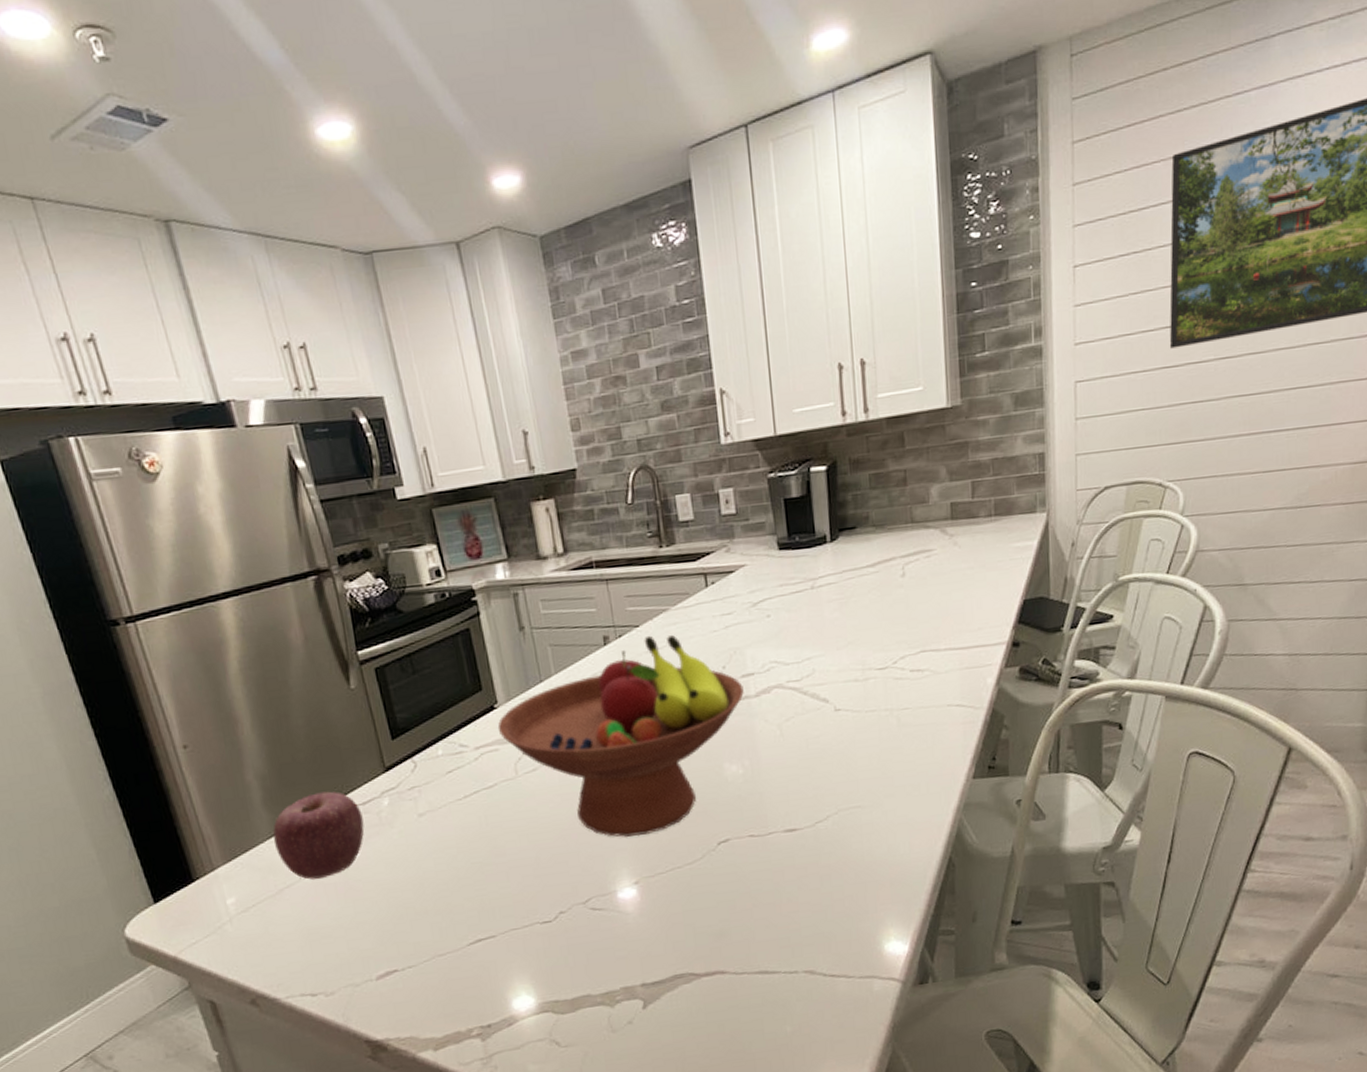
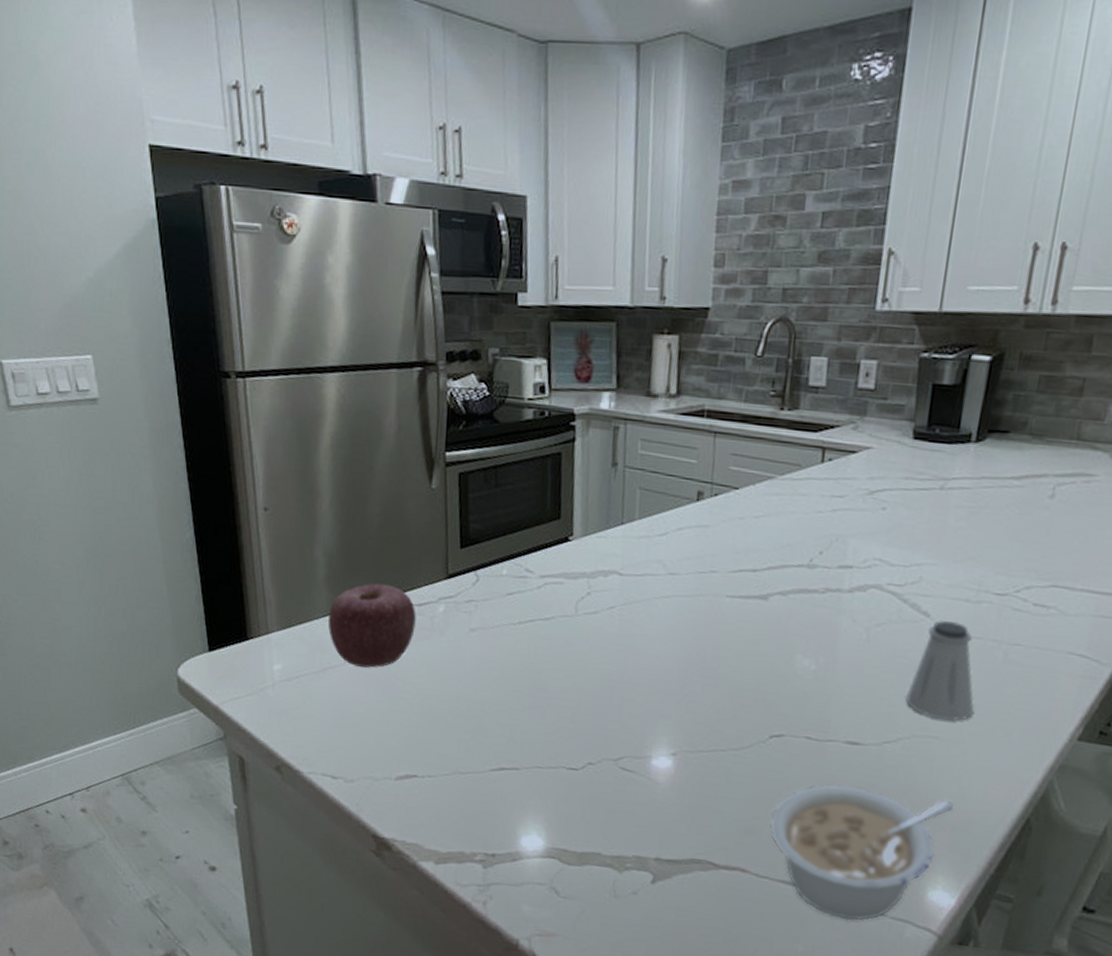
fruit bowl: present [497,635,744,837] -> none [567,500,838,708]
legume: none [735,859,888,992] -> present [768,783,955,921]
saltshaker: none [826,701,885,791] -> present [906,620,974,721]

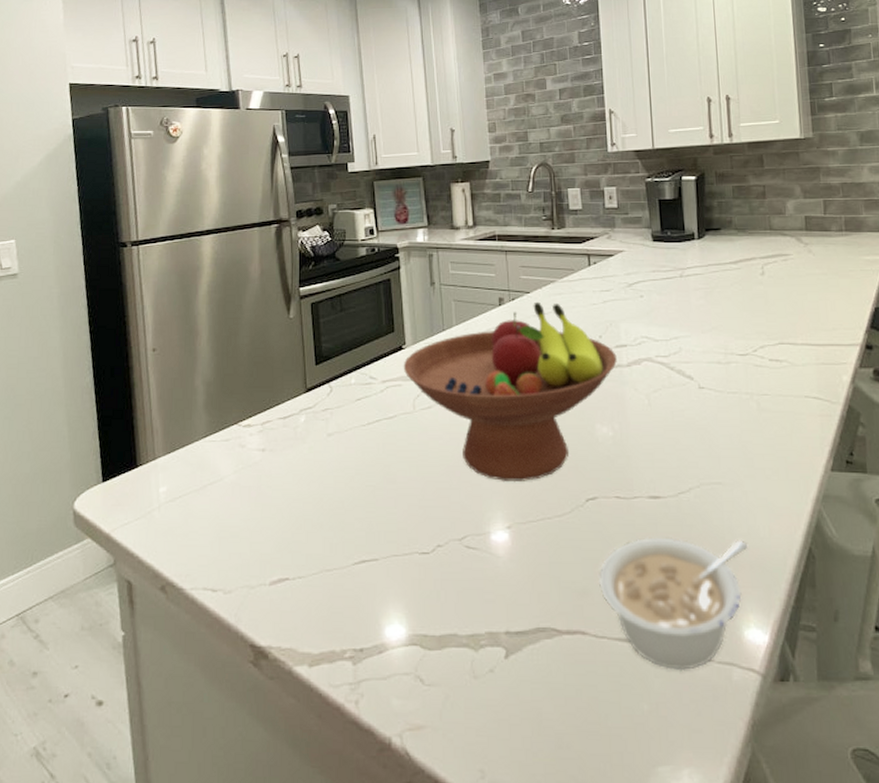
apple: present [328,583,416,668] -> none [207,403,282,480]
fruit bowl: none [567,500,838,708] -> present [403,301,617,483]
saltshaker: present [906,620,974,721] -> none [689,382,745,467]

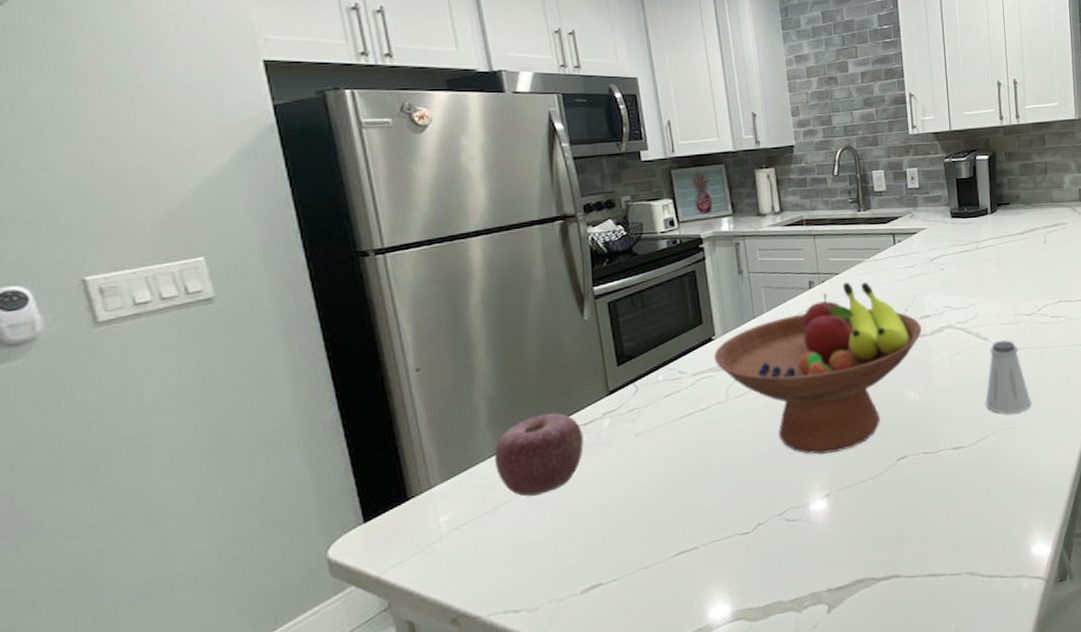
apple: none [207,403,282,480] -> present [495,412,584,497]
legume: present [598,537,748,671] -> none [909,472,1035,592]
saltshaker: none [689,382,745,467] -> present [985,340,1032,415]

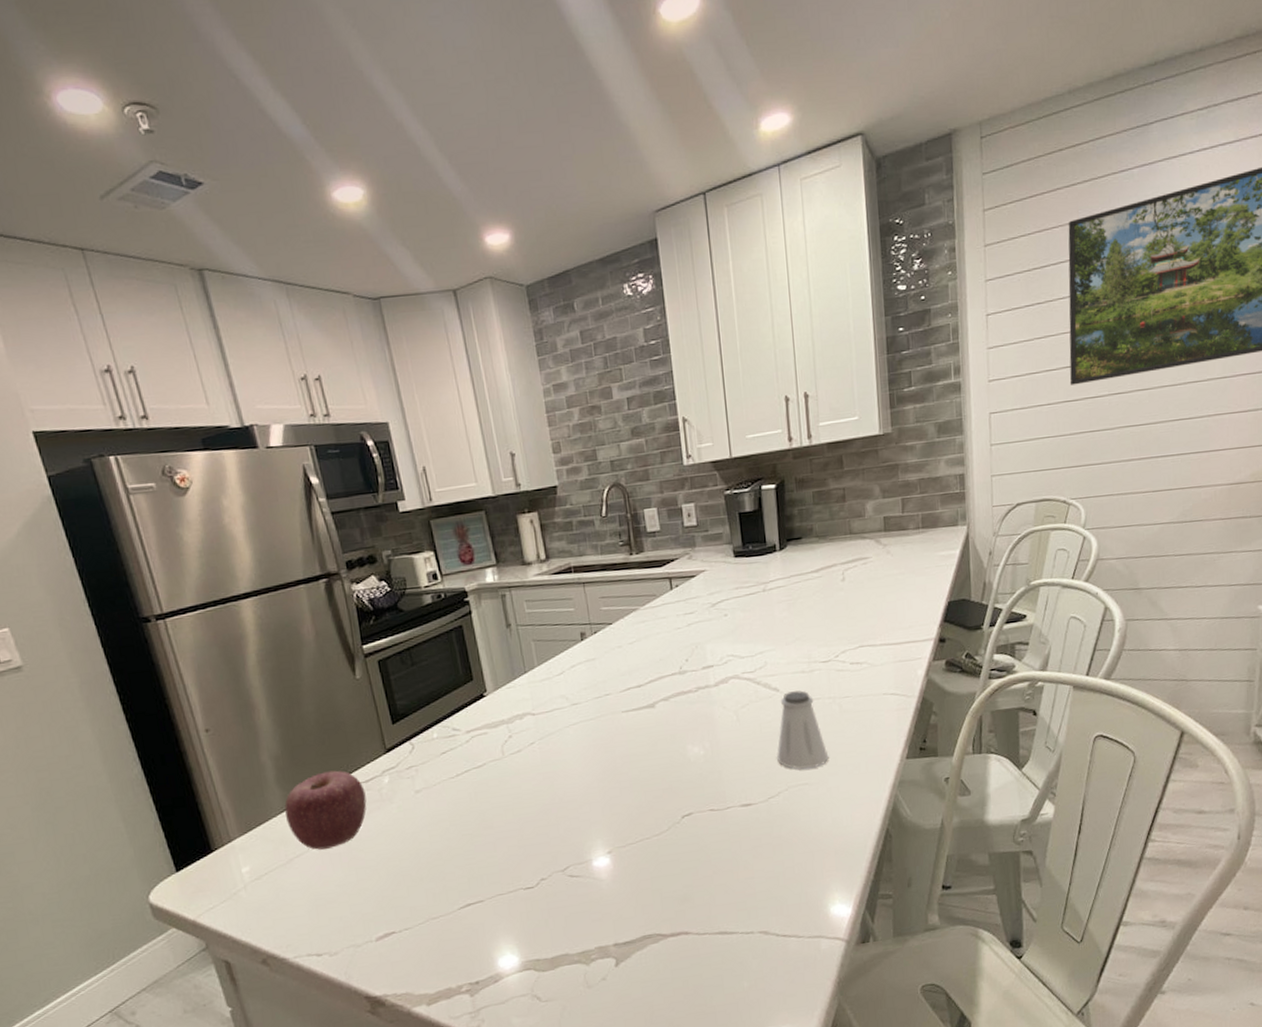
fruit bowl: present [713,281,922,454] -> none [486,632,705,811]

